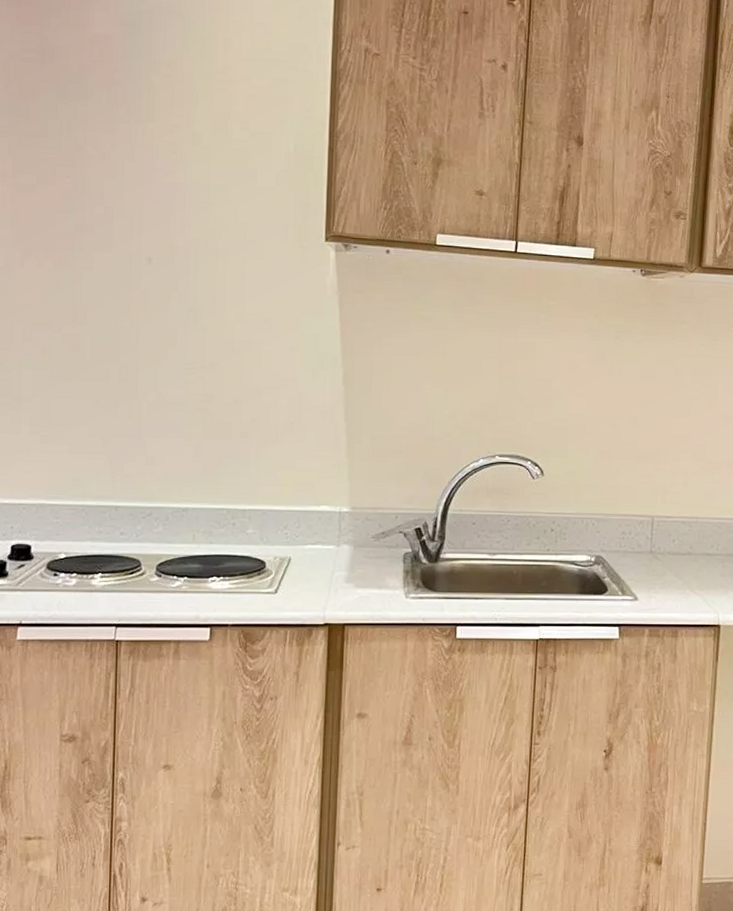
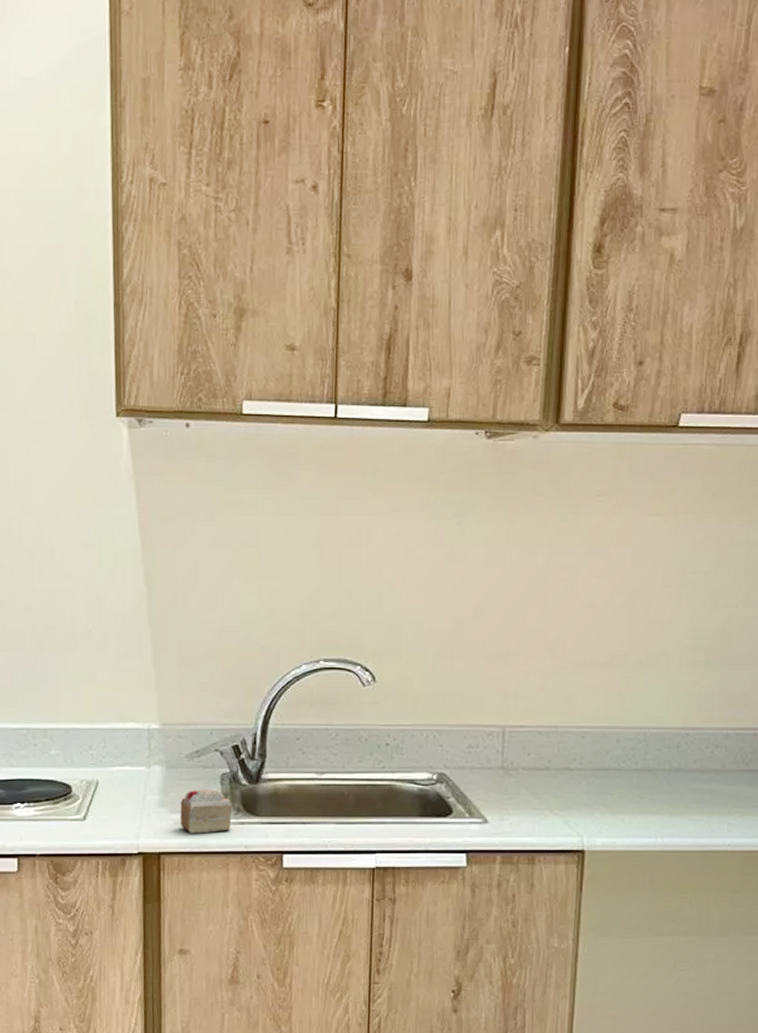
cake slice: none [365,566,413,607] -> present [180,788,233,834]

